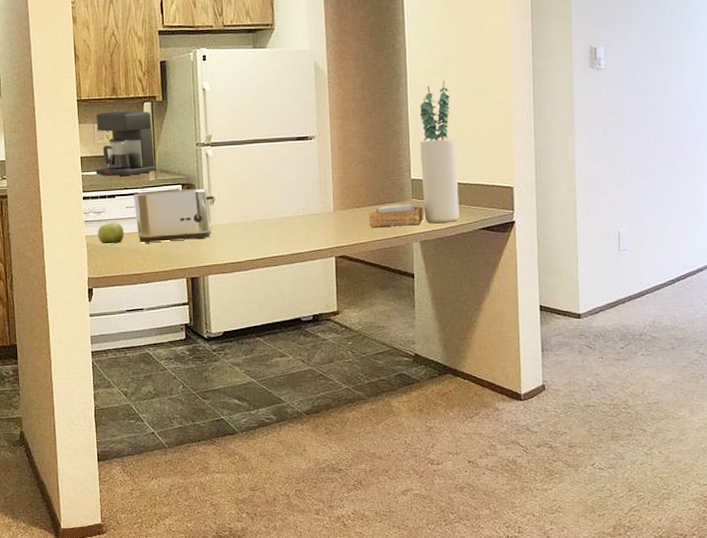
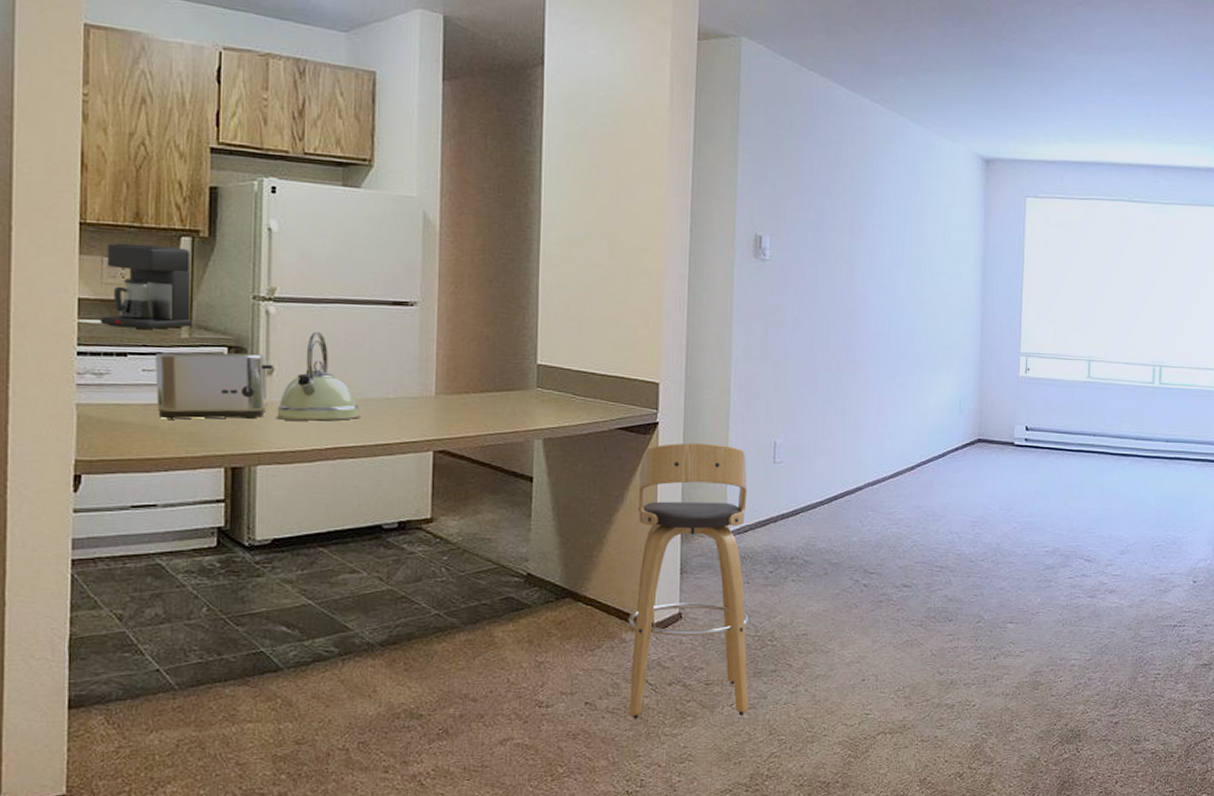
fruit: present [97,222,125,246] -> none [95,388,138,419]
kettle: none [218,167,280,239] -> present [275,332,361,421]
napkin holder: present [368,204,424,228] -> none [480,393,550,420]
vase: present [419,81,460,223] -> none [549,253,595,418]
bar stool: none [499,237,608,476] -> present [628,443,750,719]

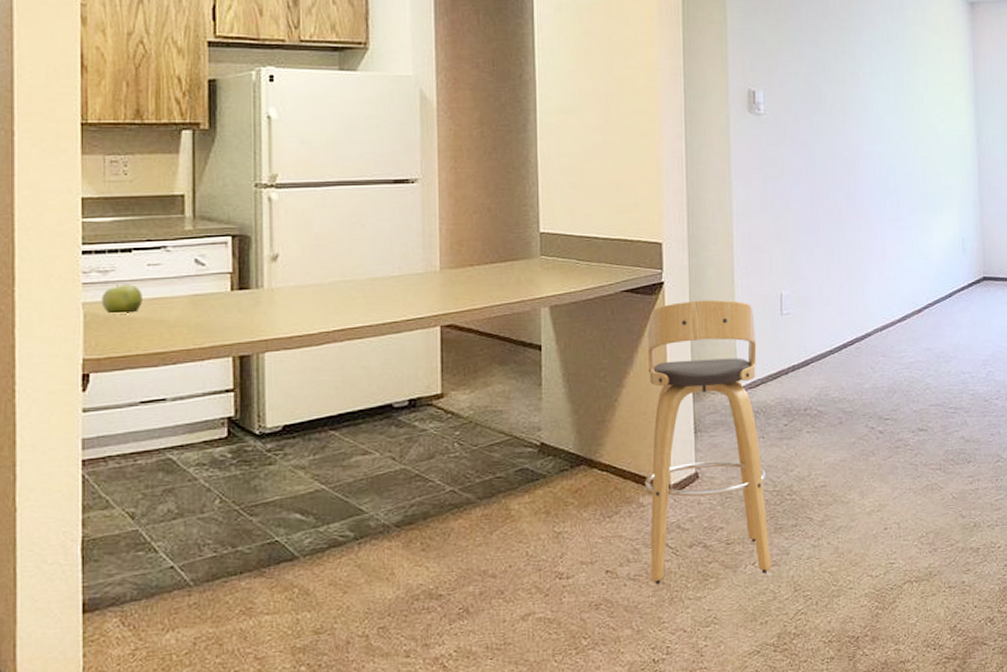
fruit: none [95,388,138,419] -> present [101,284,144,316]
coffee maker: present [100,243,192,330] -> none [104,140,195,225]
toaster: present [155,352,273,419] -> none [160,240,277,312]
kettle: present [275,332,361,421] -> none [281,215,367,305]

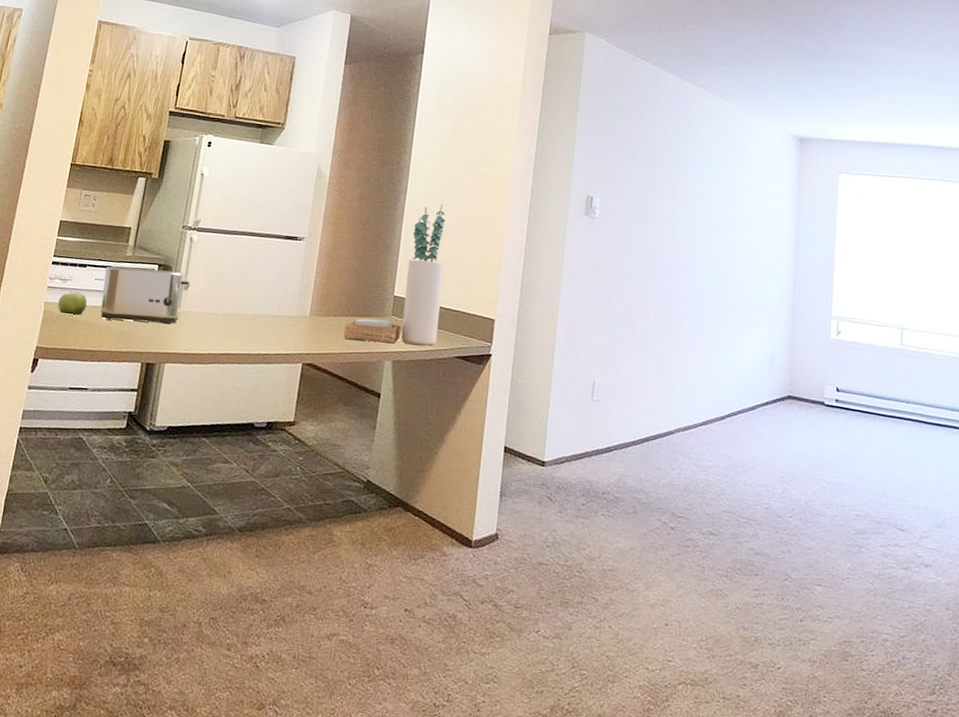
toaster: none [160,240,277,312] -> present [100,266,190,324]
napkin holder: none [485,262,555,291] -> present [343,319,402,344]
vase: none [550,120,598,284] -> present [401,204,446,346]
bar stool: present [644,299,771,585] -> none [443,374,567,644]

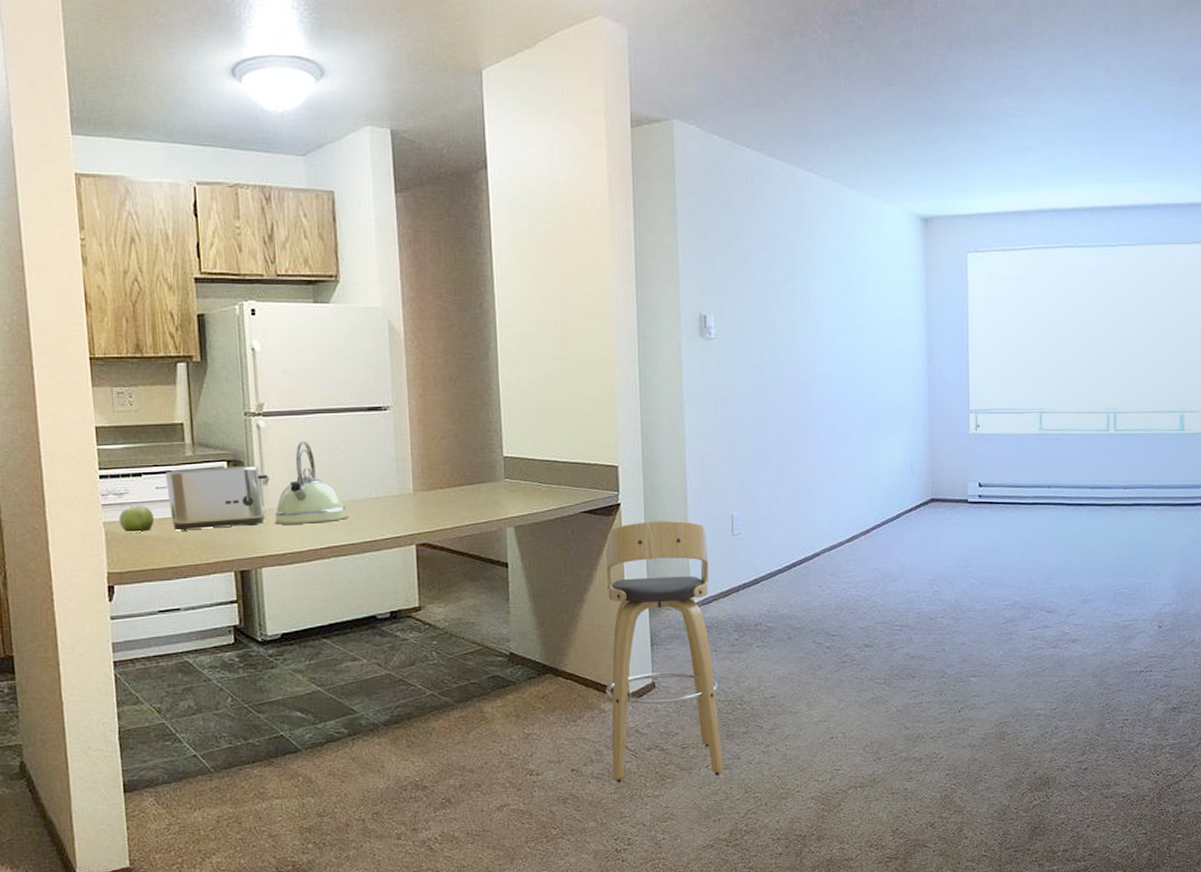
kettle: none [185,257,250,331] -> present [274,442,349,525]
napkin holder: present [343,319,402,344] -> none [454,485,519,512]
vase: present [401,204,446,346] -> none [511,347,559,506]
bar stool: none [443,374,567,644] -> present [605,520,723,783]

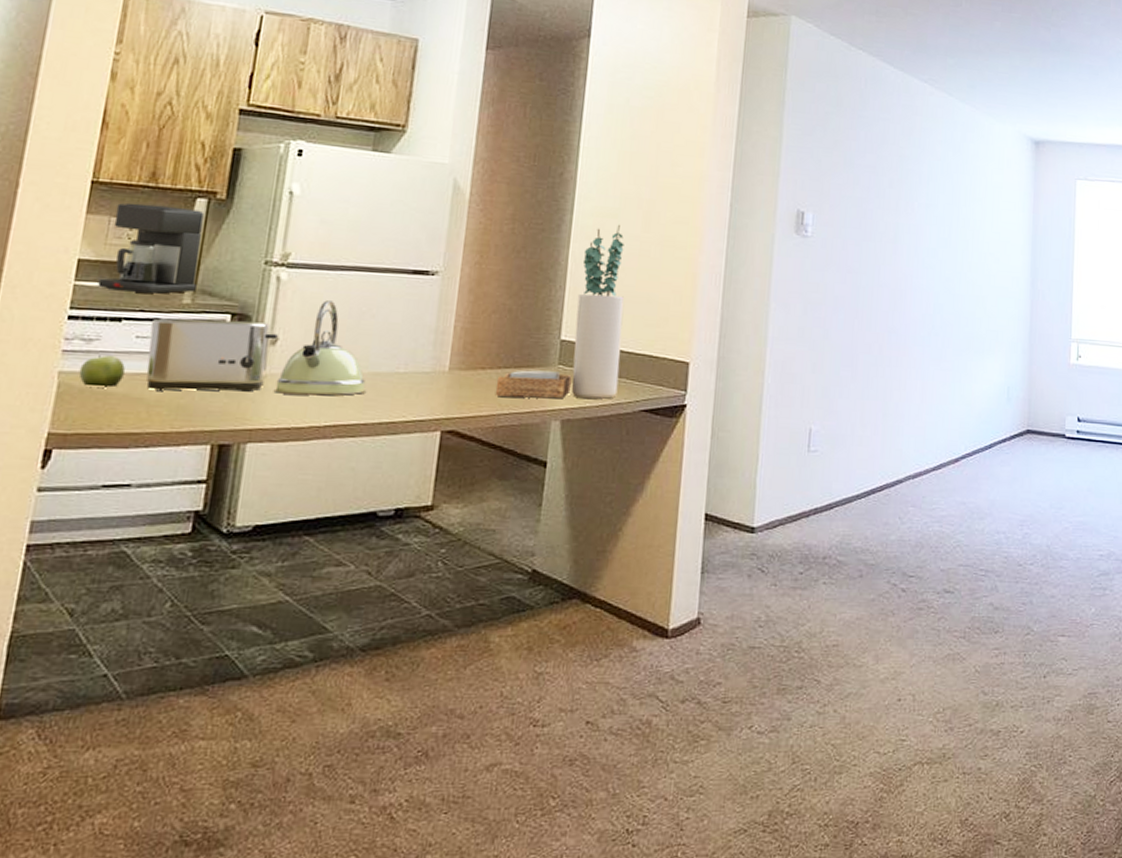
coffee maker: none [115,372,194,451] -> present [98,202,205,294]
napkin holder: none [454,485,519,512] -> present [495,370,572,399]
vase: none [511,347,559,506] -> present [571,225,625,399]
bar stool: present [605,520,723,783] -> none [635,427,779,743]

